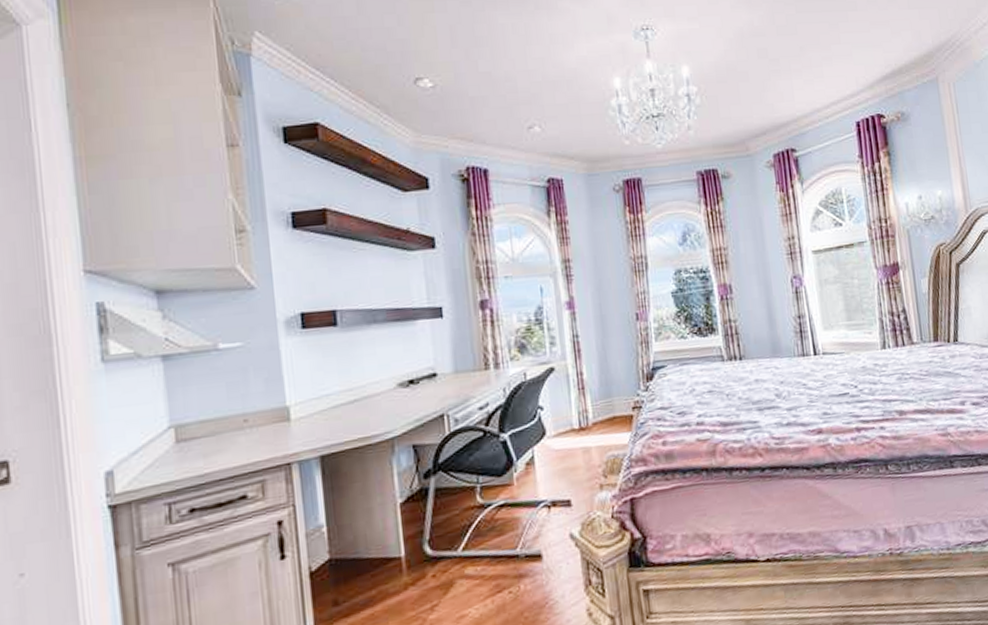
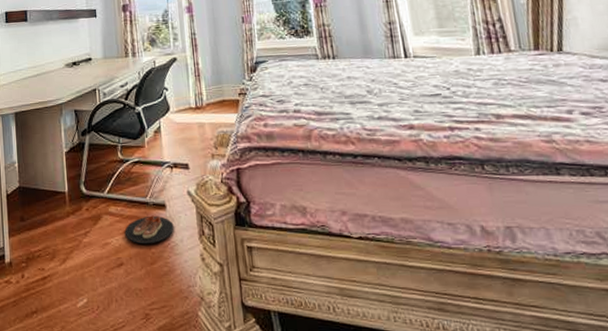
slippers: none [487,570,553,609] -> present [124,215,174,244]

